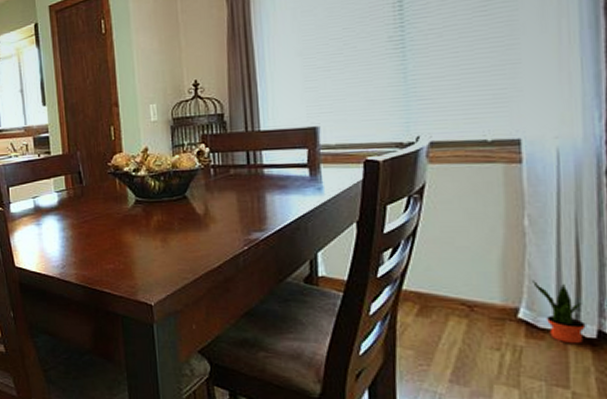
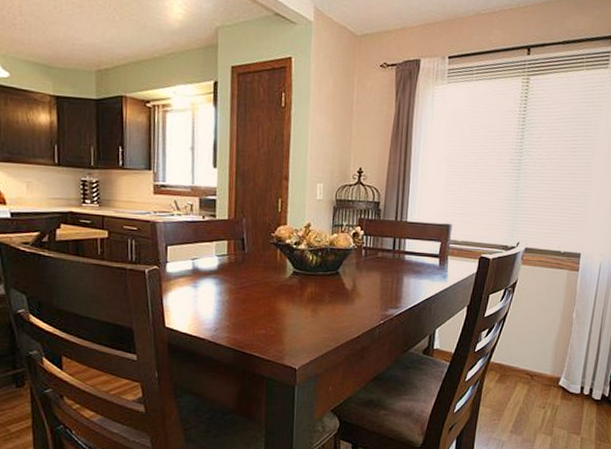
potted plant: present [532,279,586,344] -> none [571,357,597,404]

